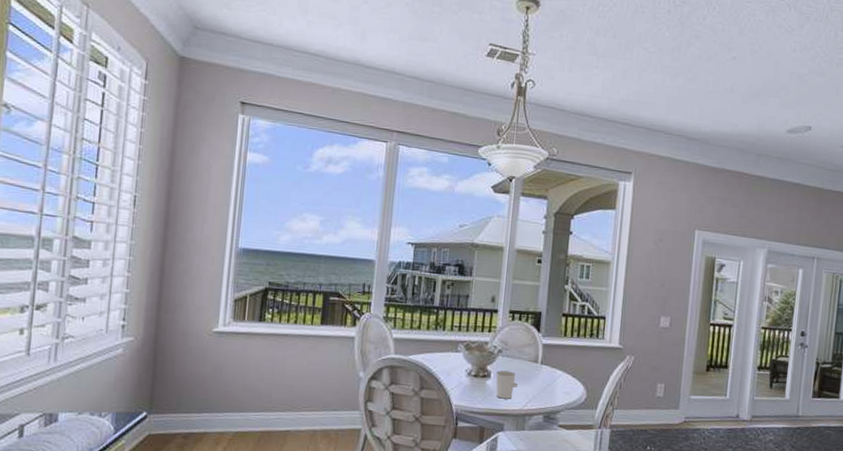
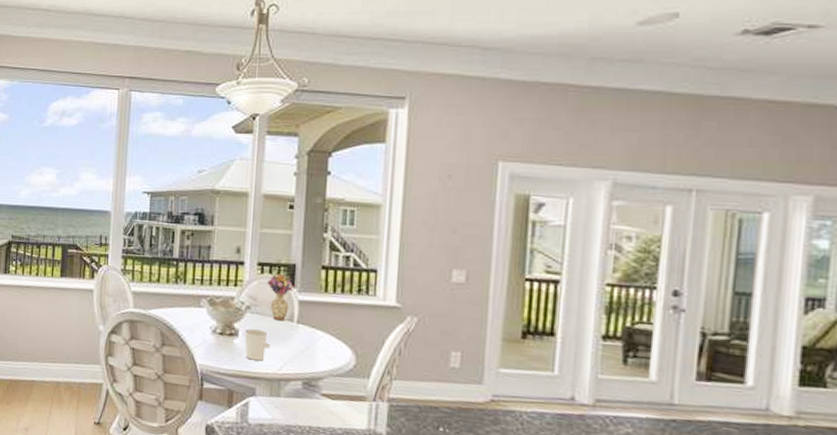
flower arrangement: none [517,318,541,363] -> present [267,271,296,321]

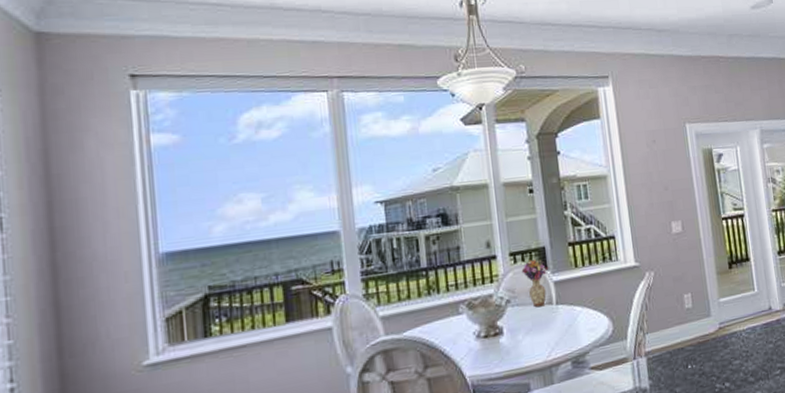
cup: present [245,328,270,361] -> none [509,321,536,355]

